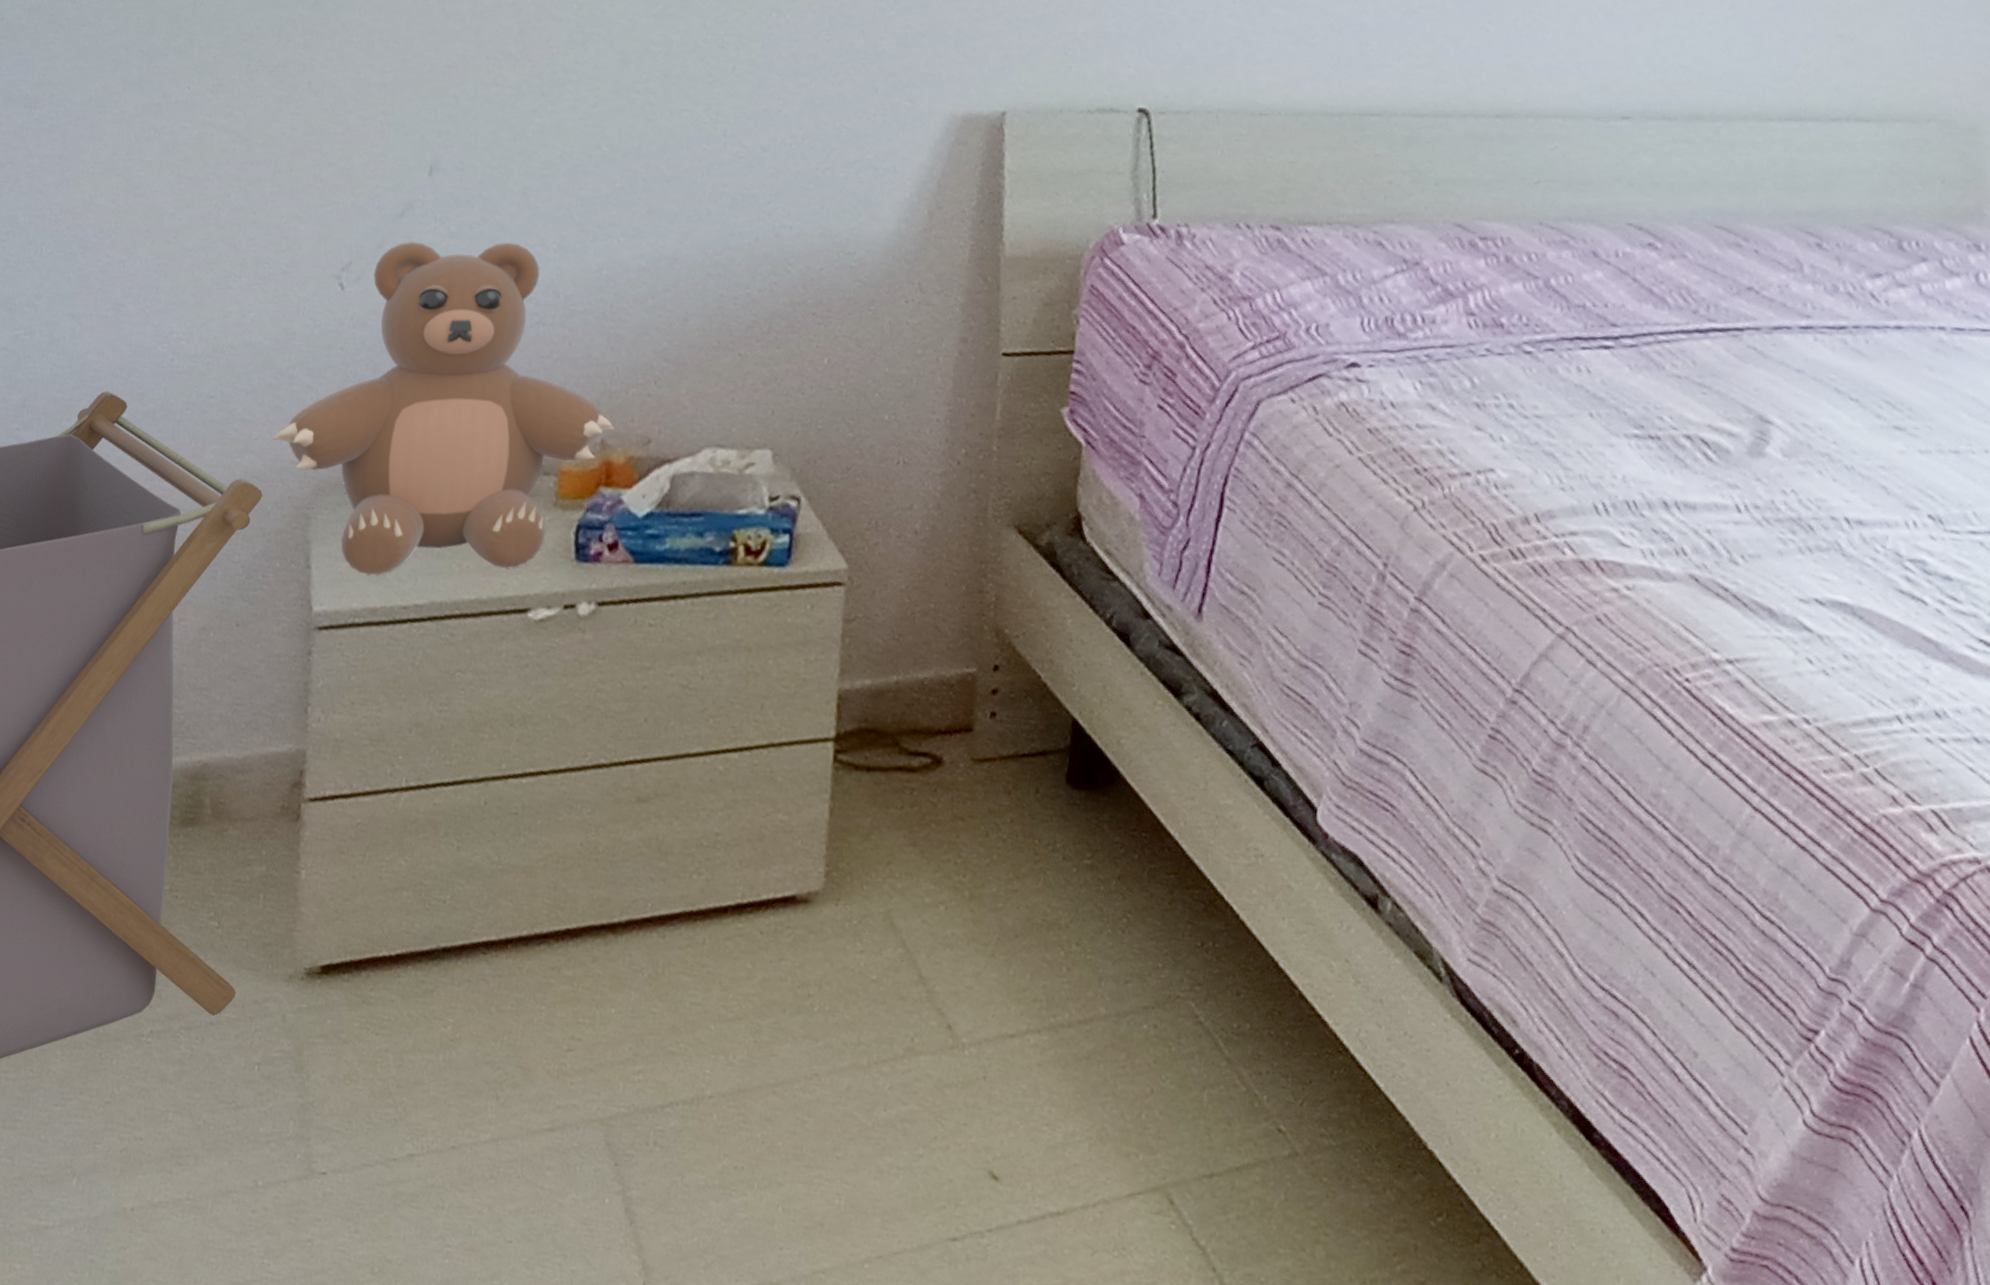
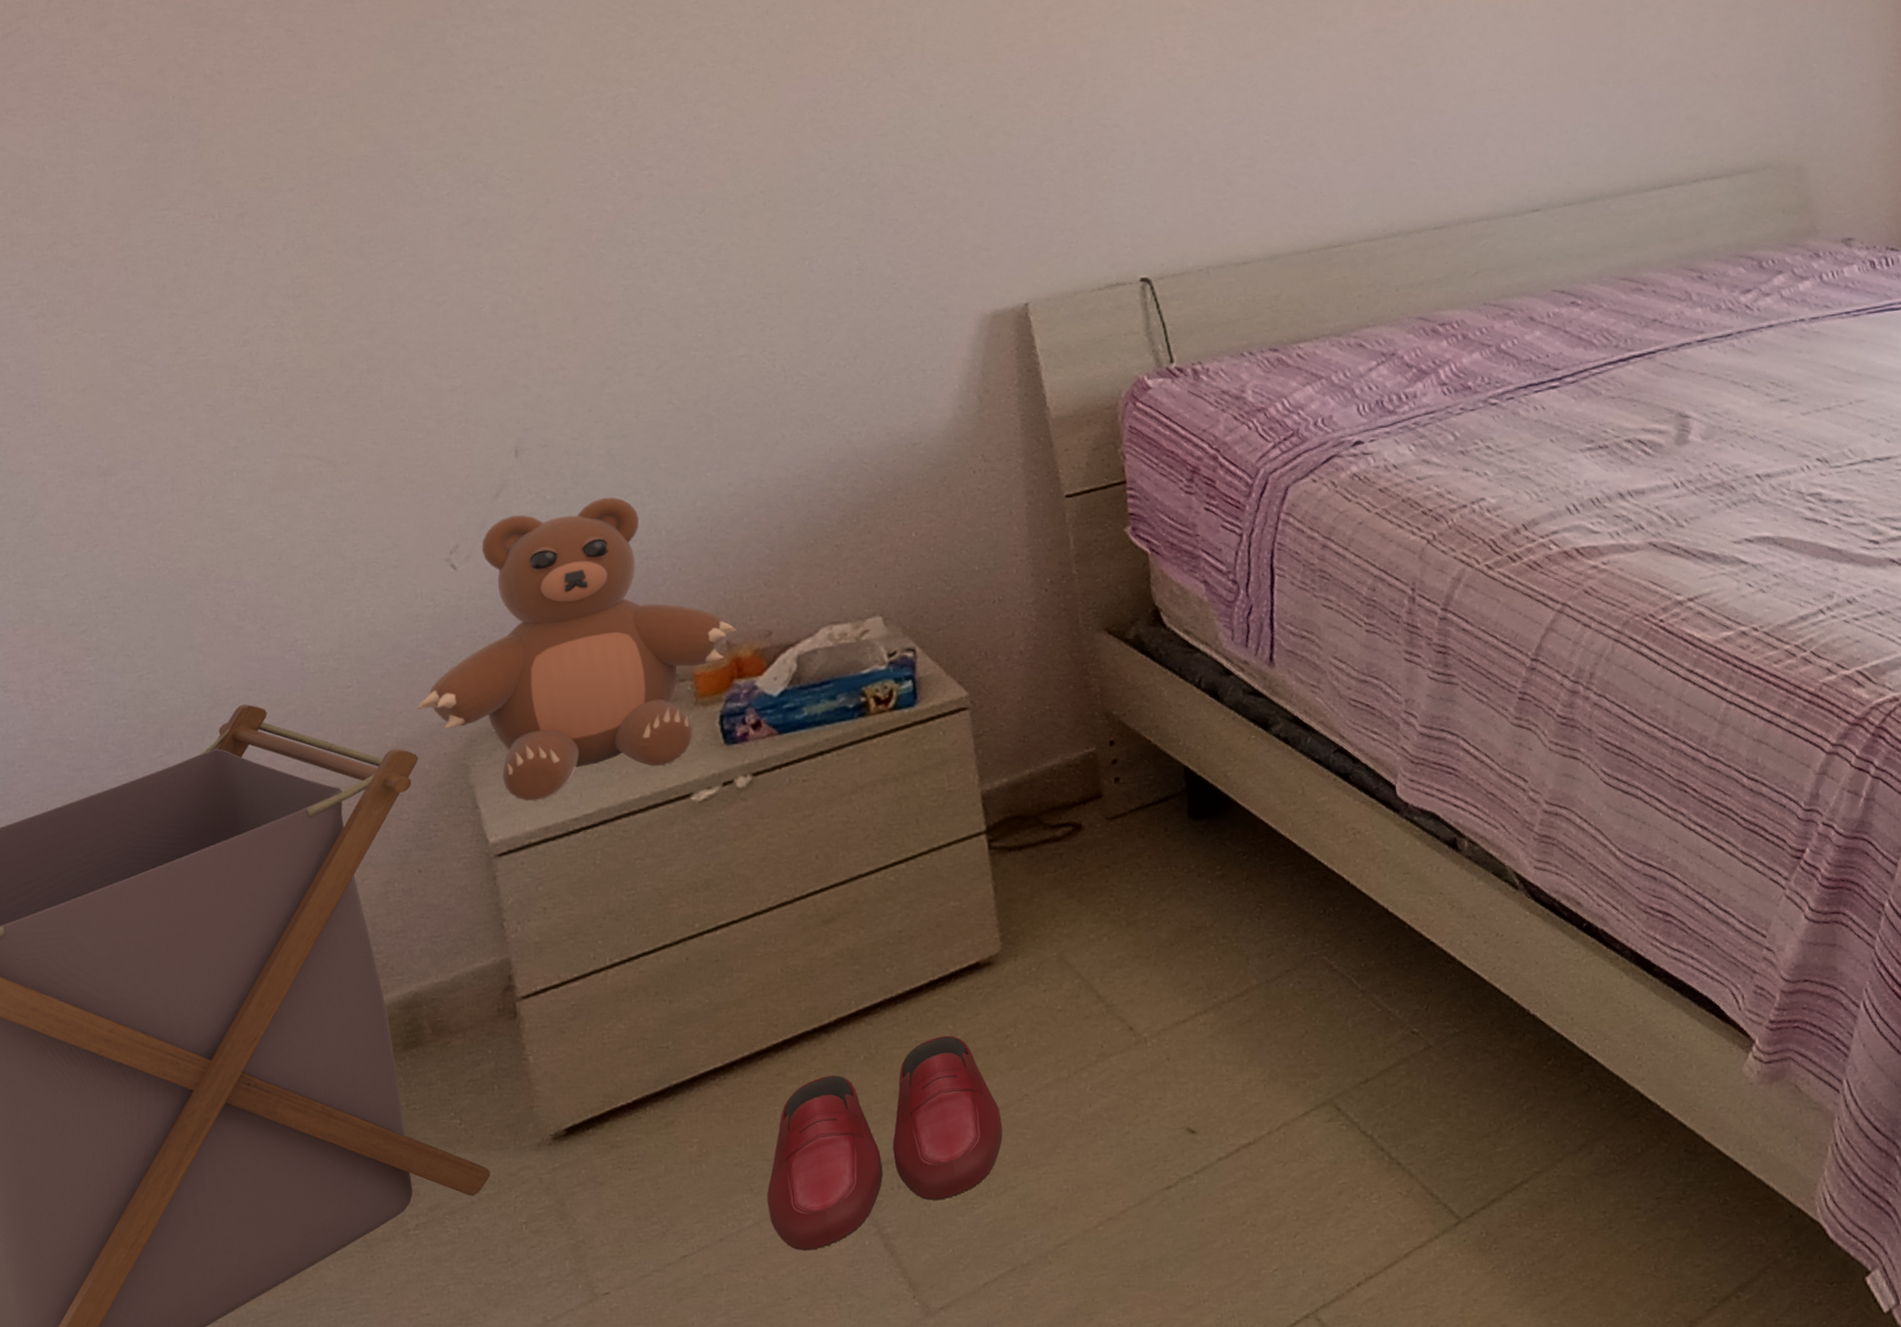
slippers: none [510,973,783,1192] -> present [766,1035,1003,1251]

